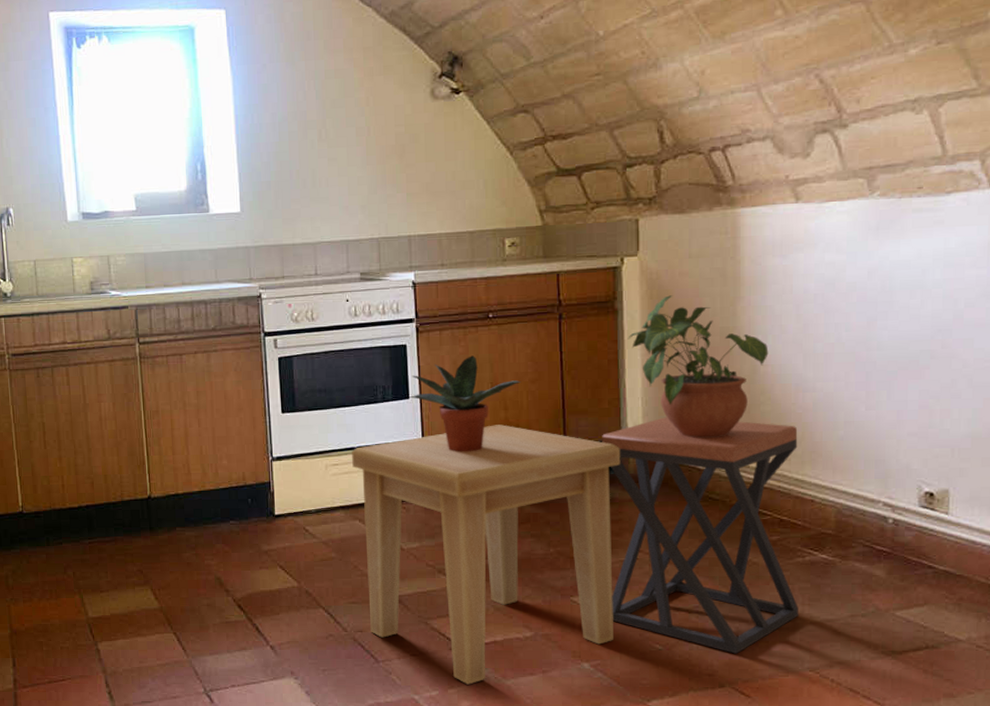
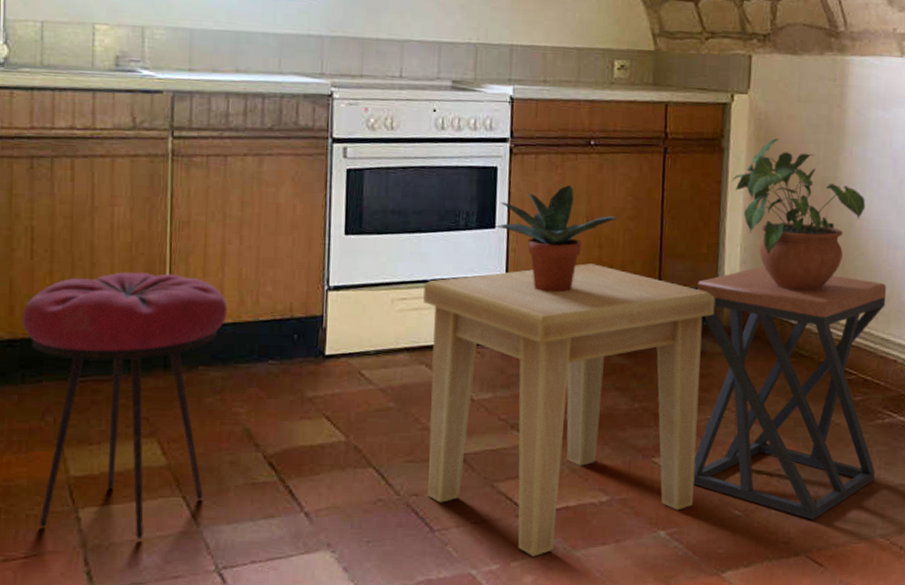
stool: none [43,454,194,667] -> present [22,272,228,540]

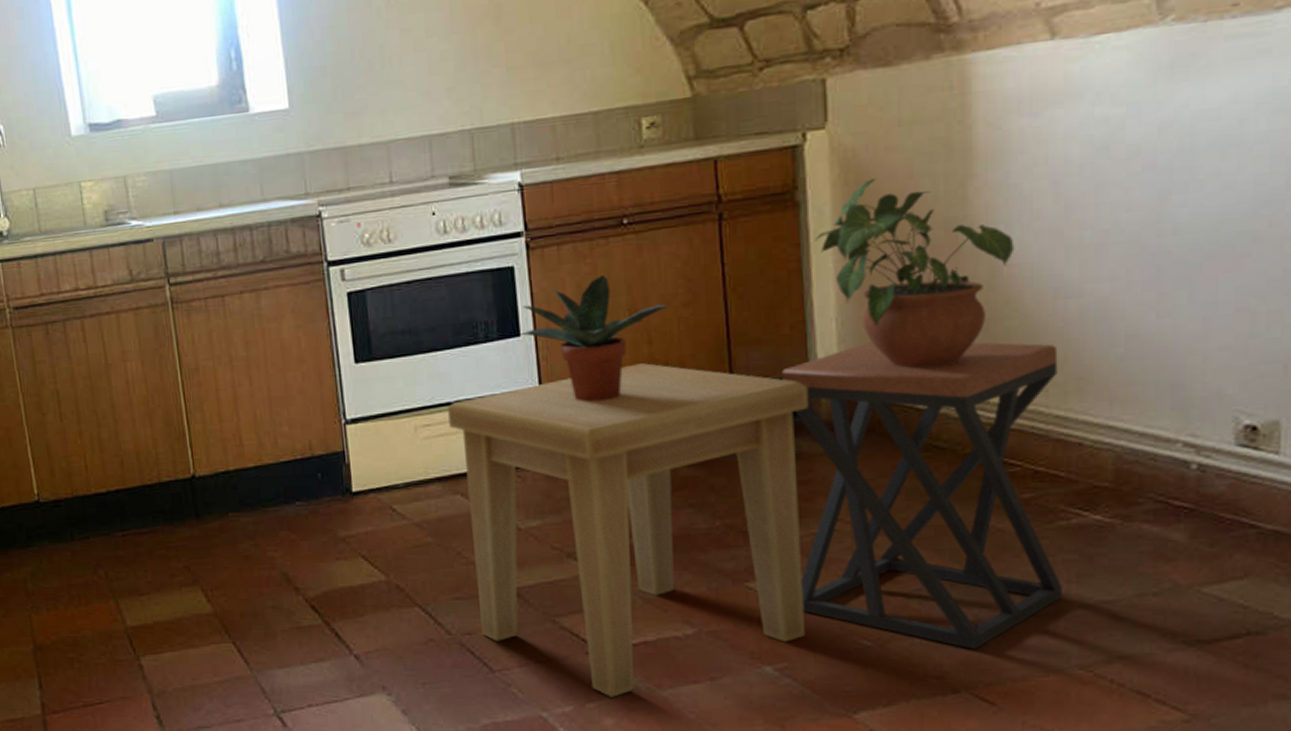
stool: present [22,272,228,540] -> none [62,422,252,685]

